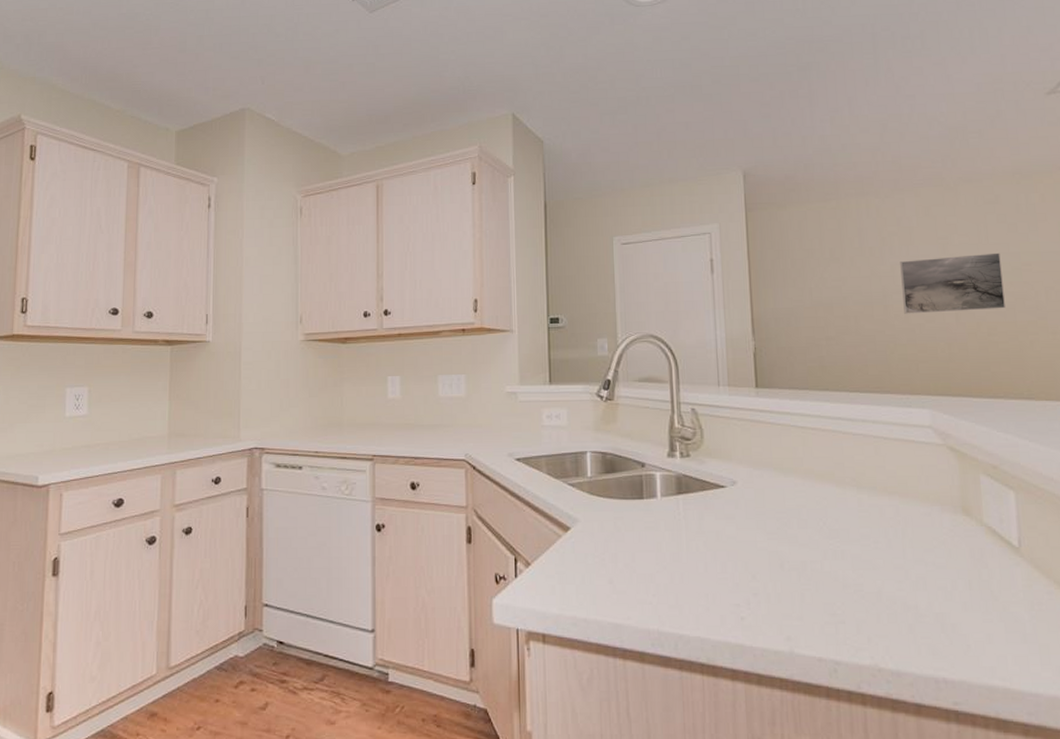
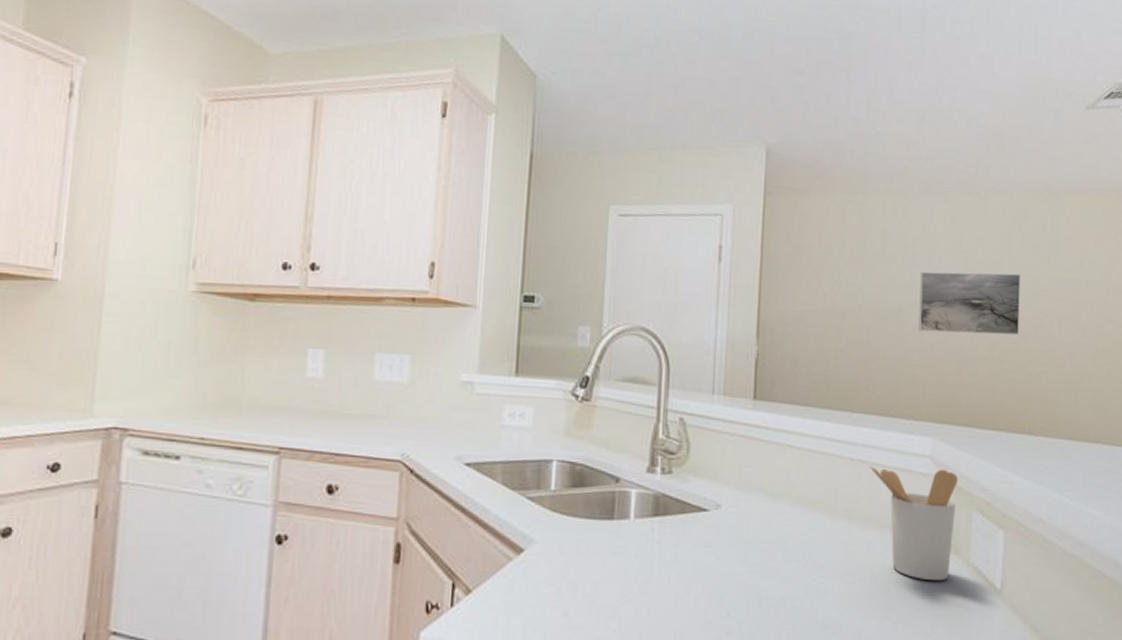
utensil holder: none [871,437,963,542] -> present [869,466,958,581]

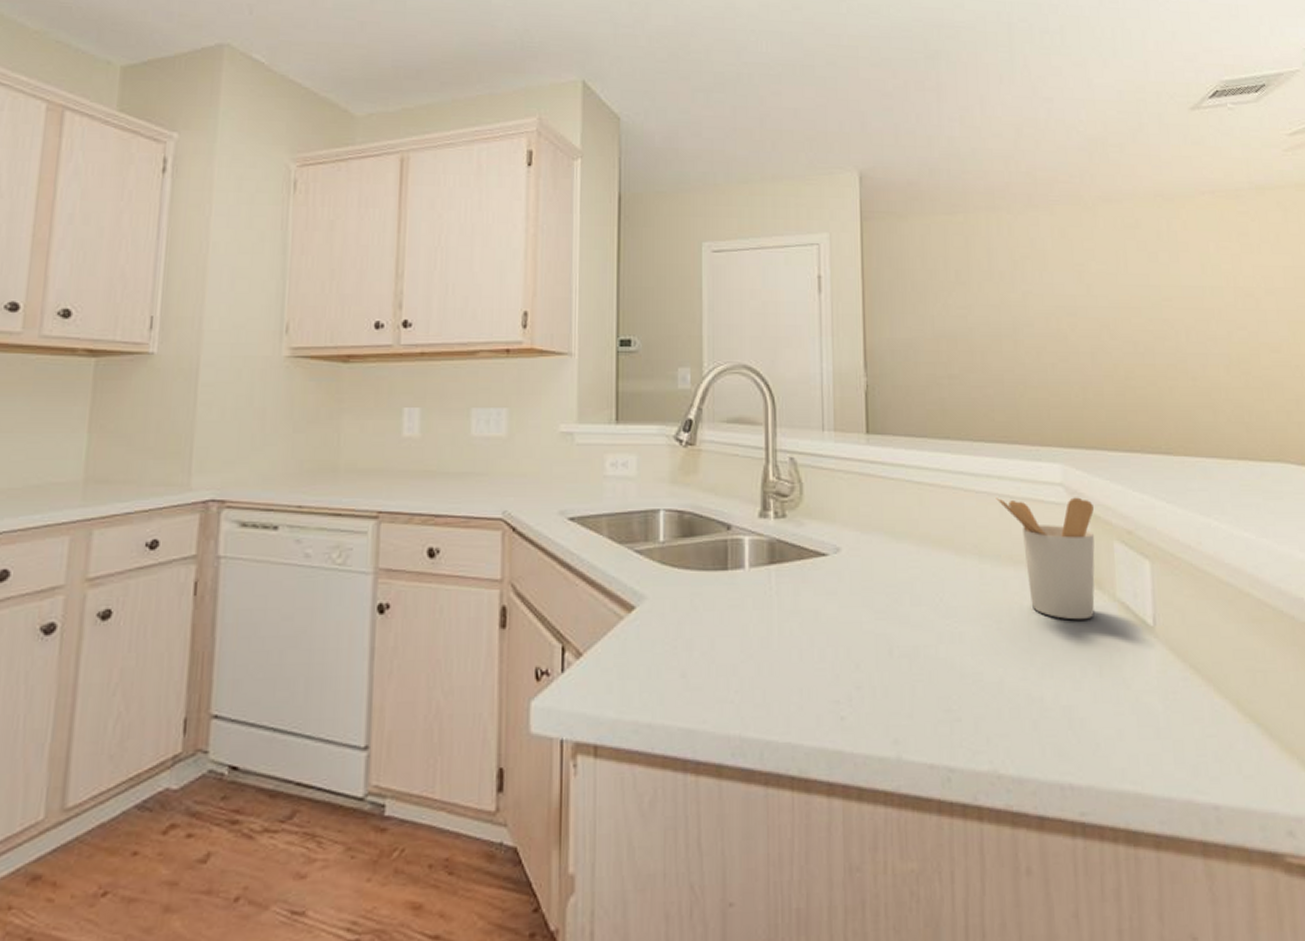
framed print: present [918,272,1021,335] -> none [1032,284,1144,351]

